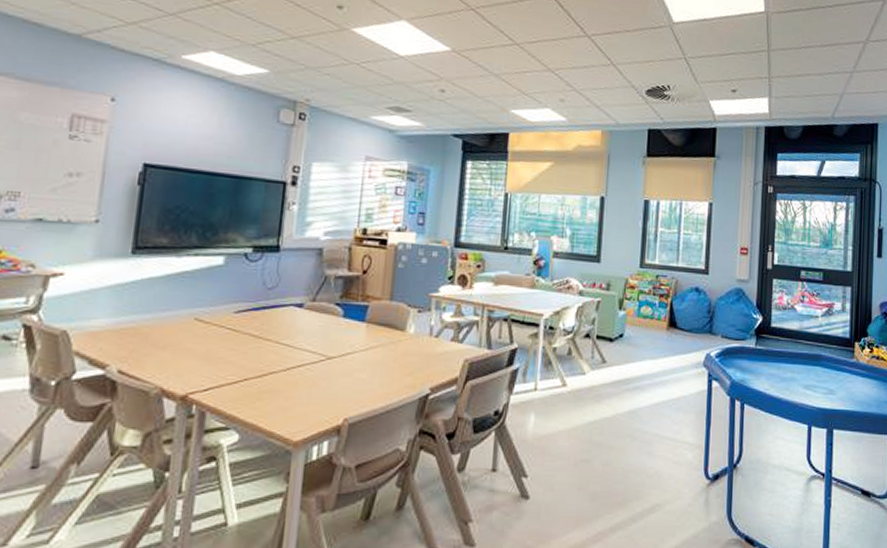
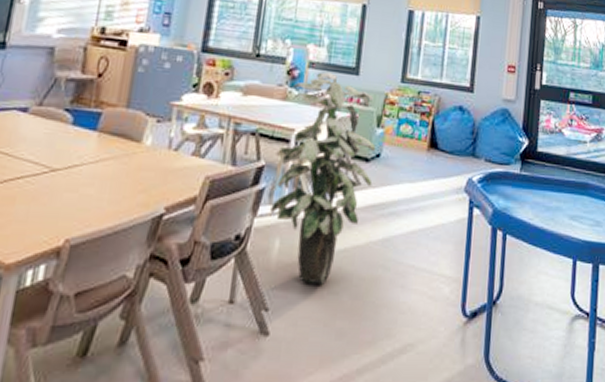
indoor plant: none [525,261,619,453] -> present [270,72,376,285]

